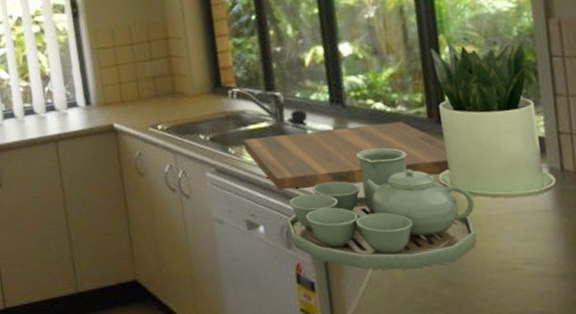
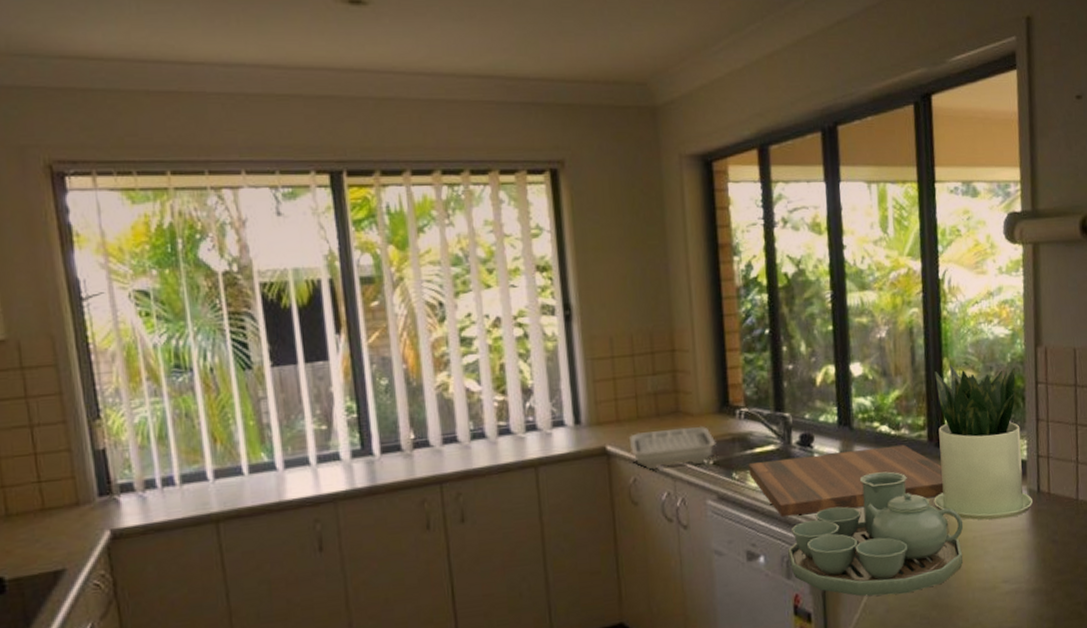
dish rack: none [132,105,212,145] -> present [628,426,717,470]

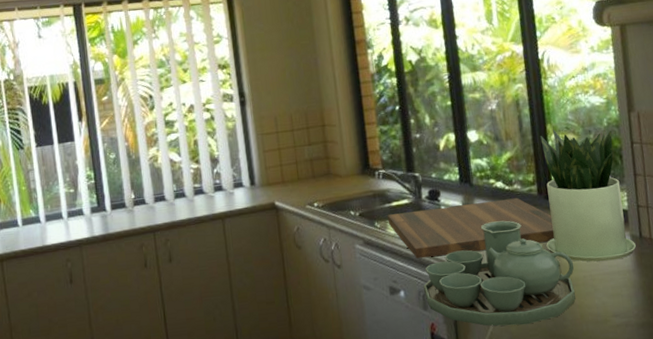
dish rack: present [628,426,717,470] -> none [292,185,361,221]

